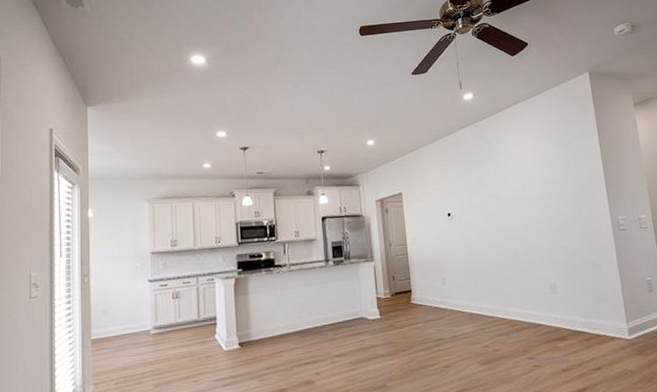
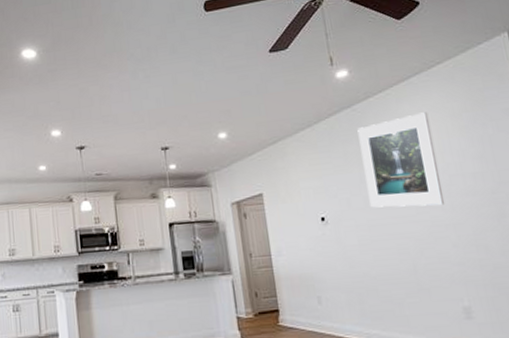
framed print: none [478,131,541,206] -> present [357,112,445,208]

